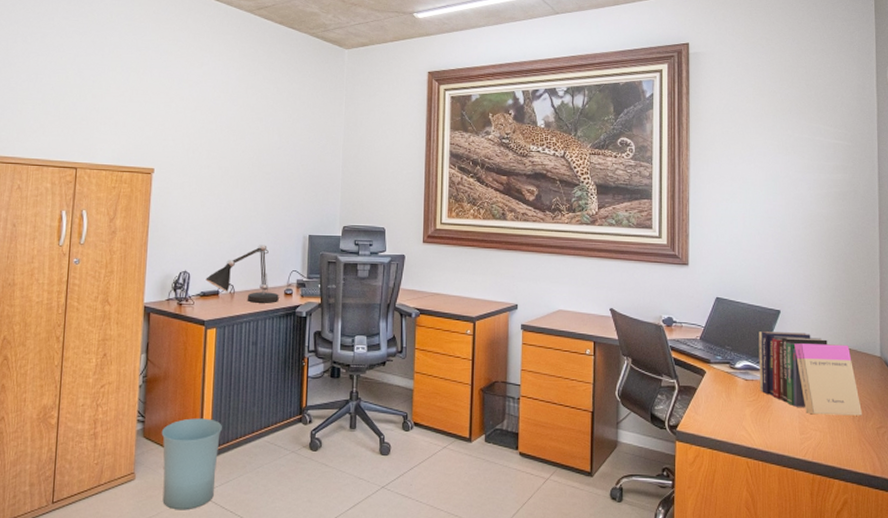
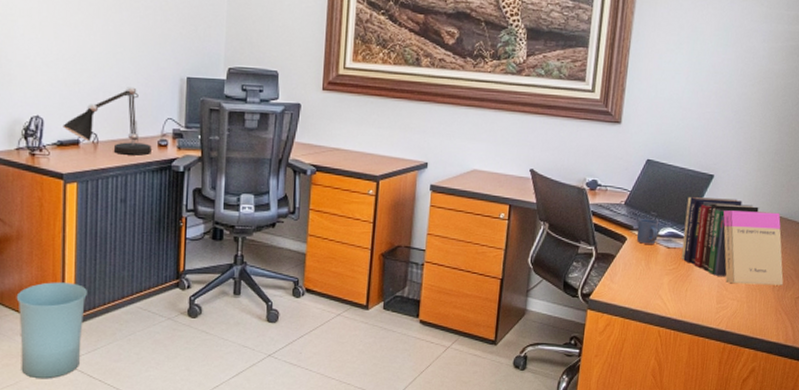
mug: none [714,351,735,378] -> present [636,217,660,245]

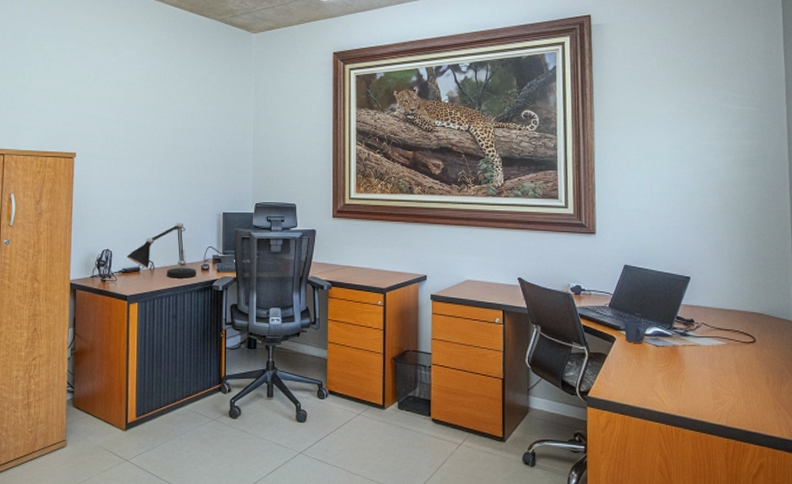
waste bin: present [16,282,87,378] -> none [89,388,146,474]
books: present [681,197,784,285] -> none [668,298,778,380]

